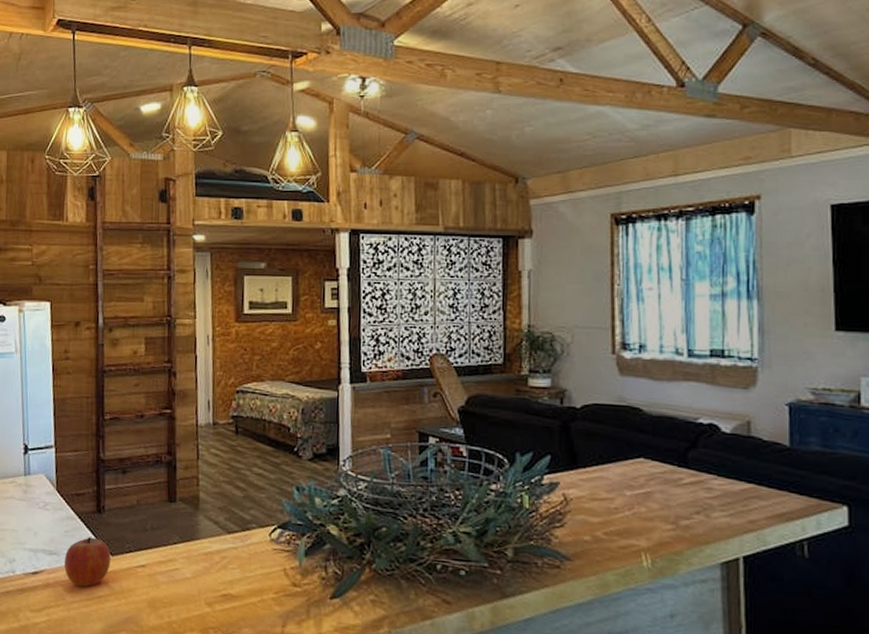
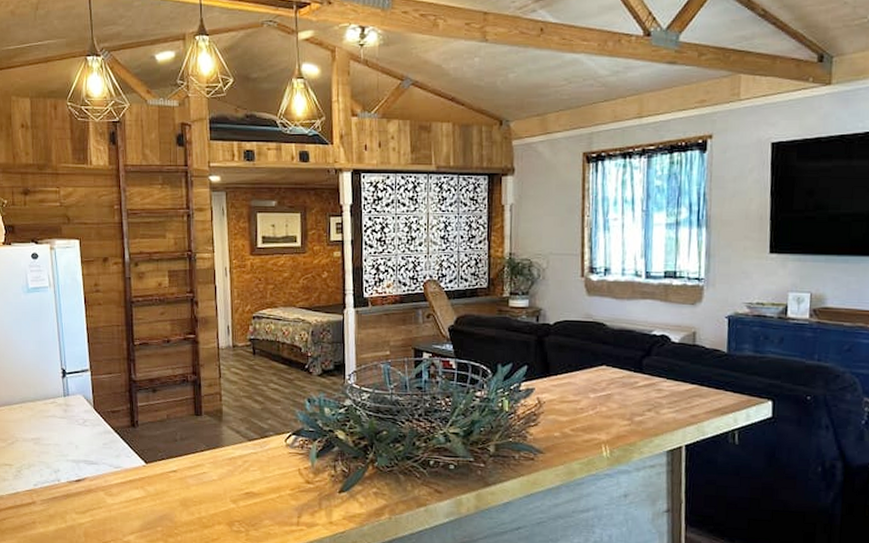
fruit: present [64,537,111,587] -> none [103,448,145,491]

